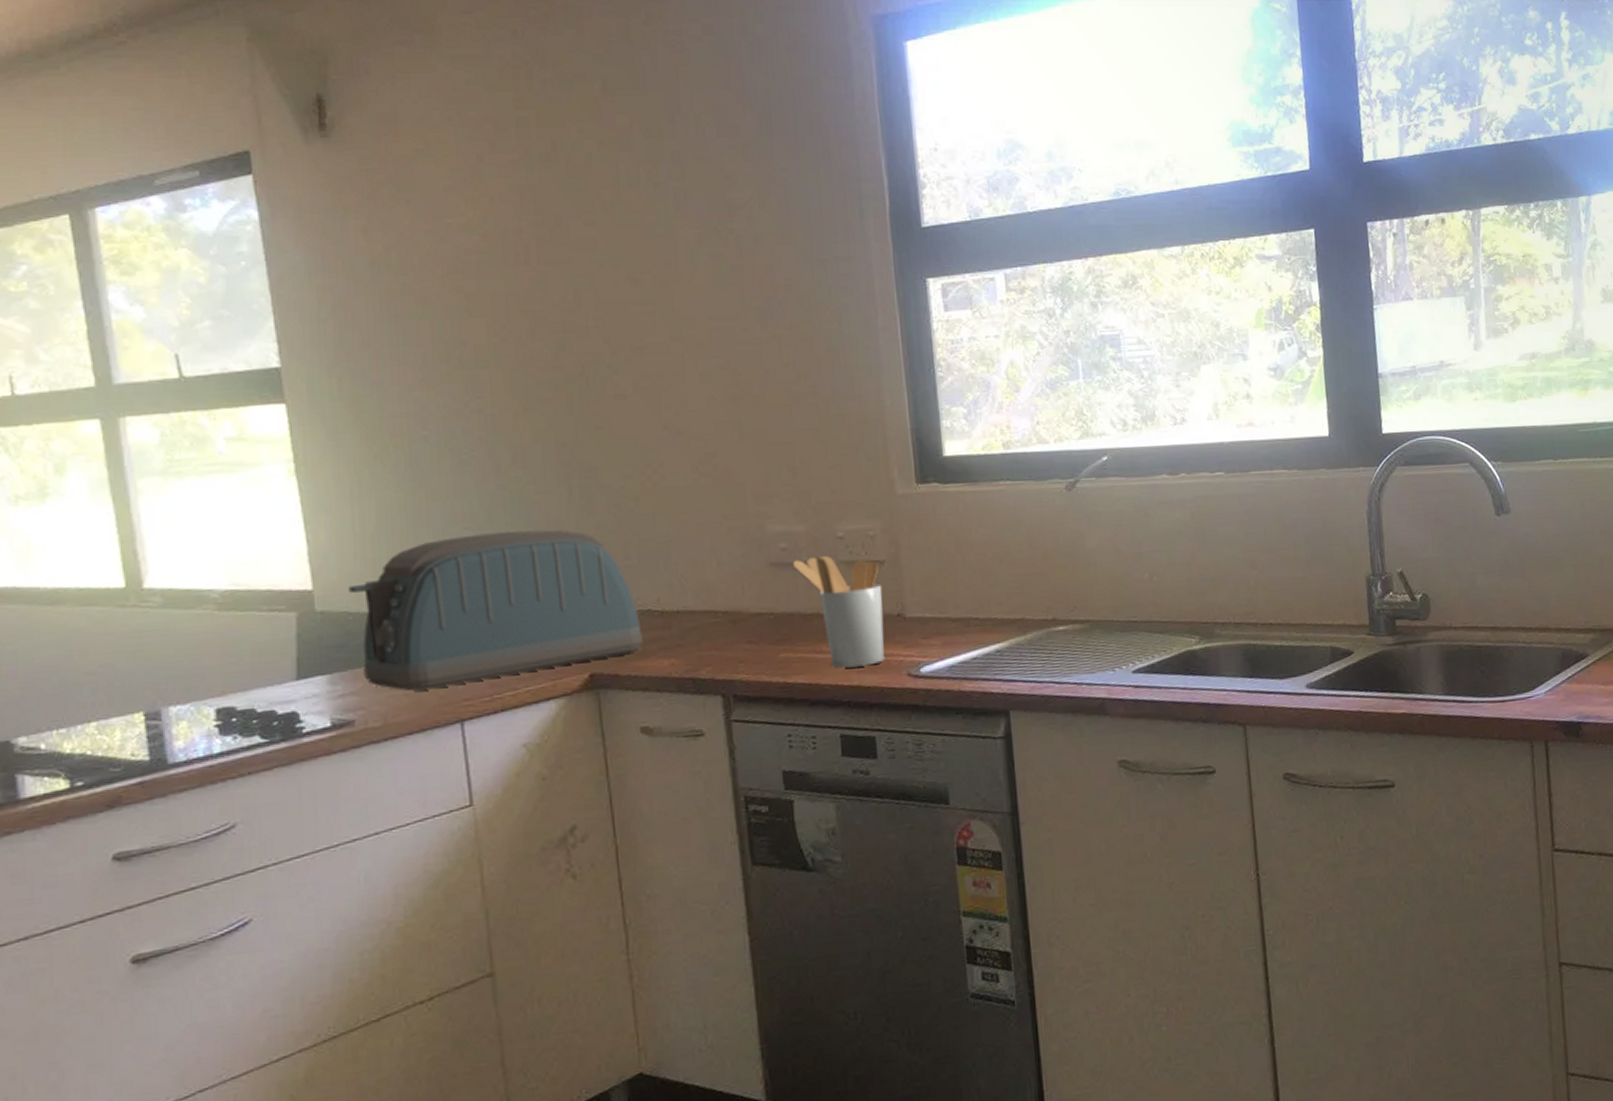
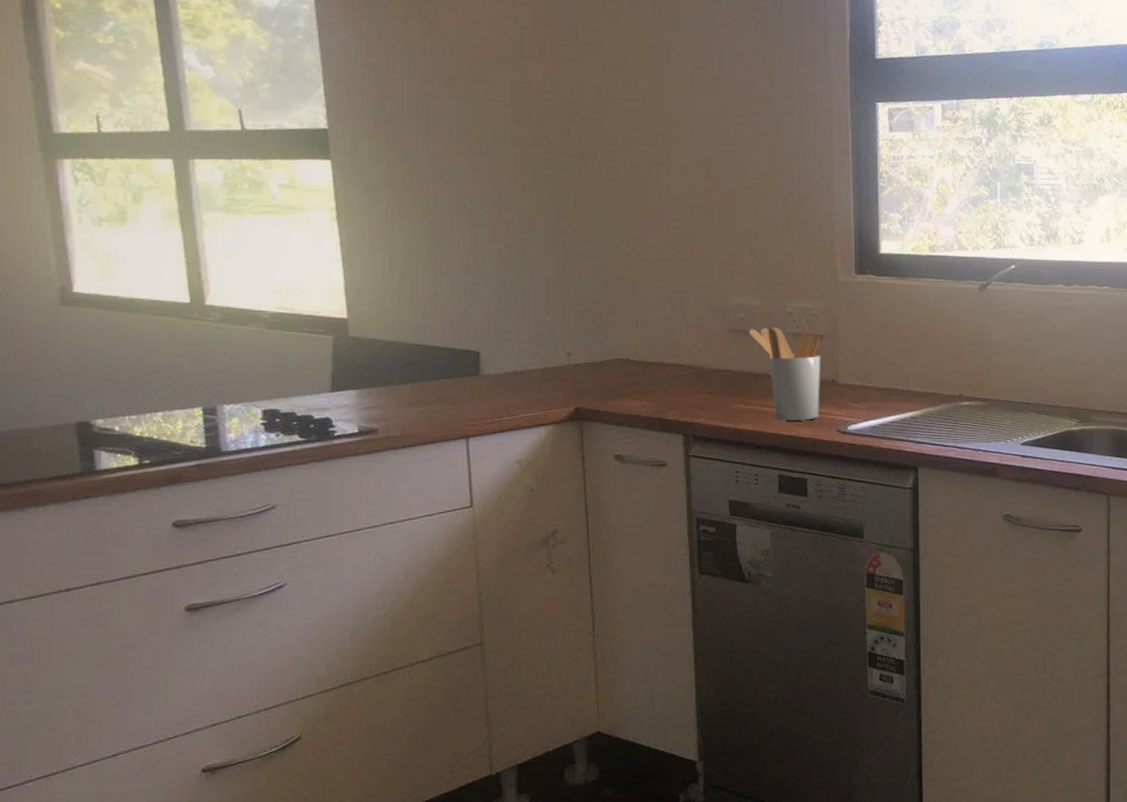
toaster: present [349,530,643,692] -> none [378,284,620,409]

